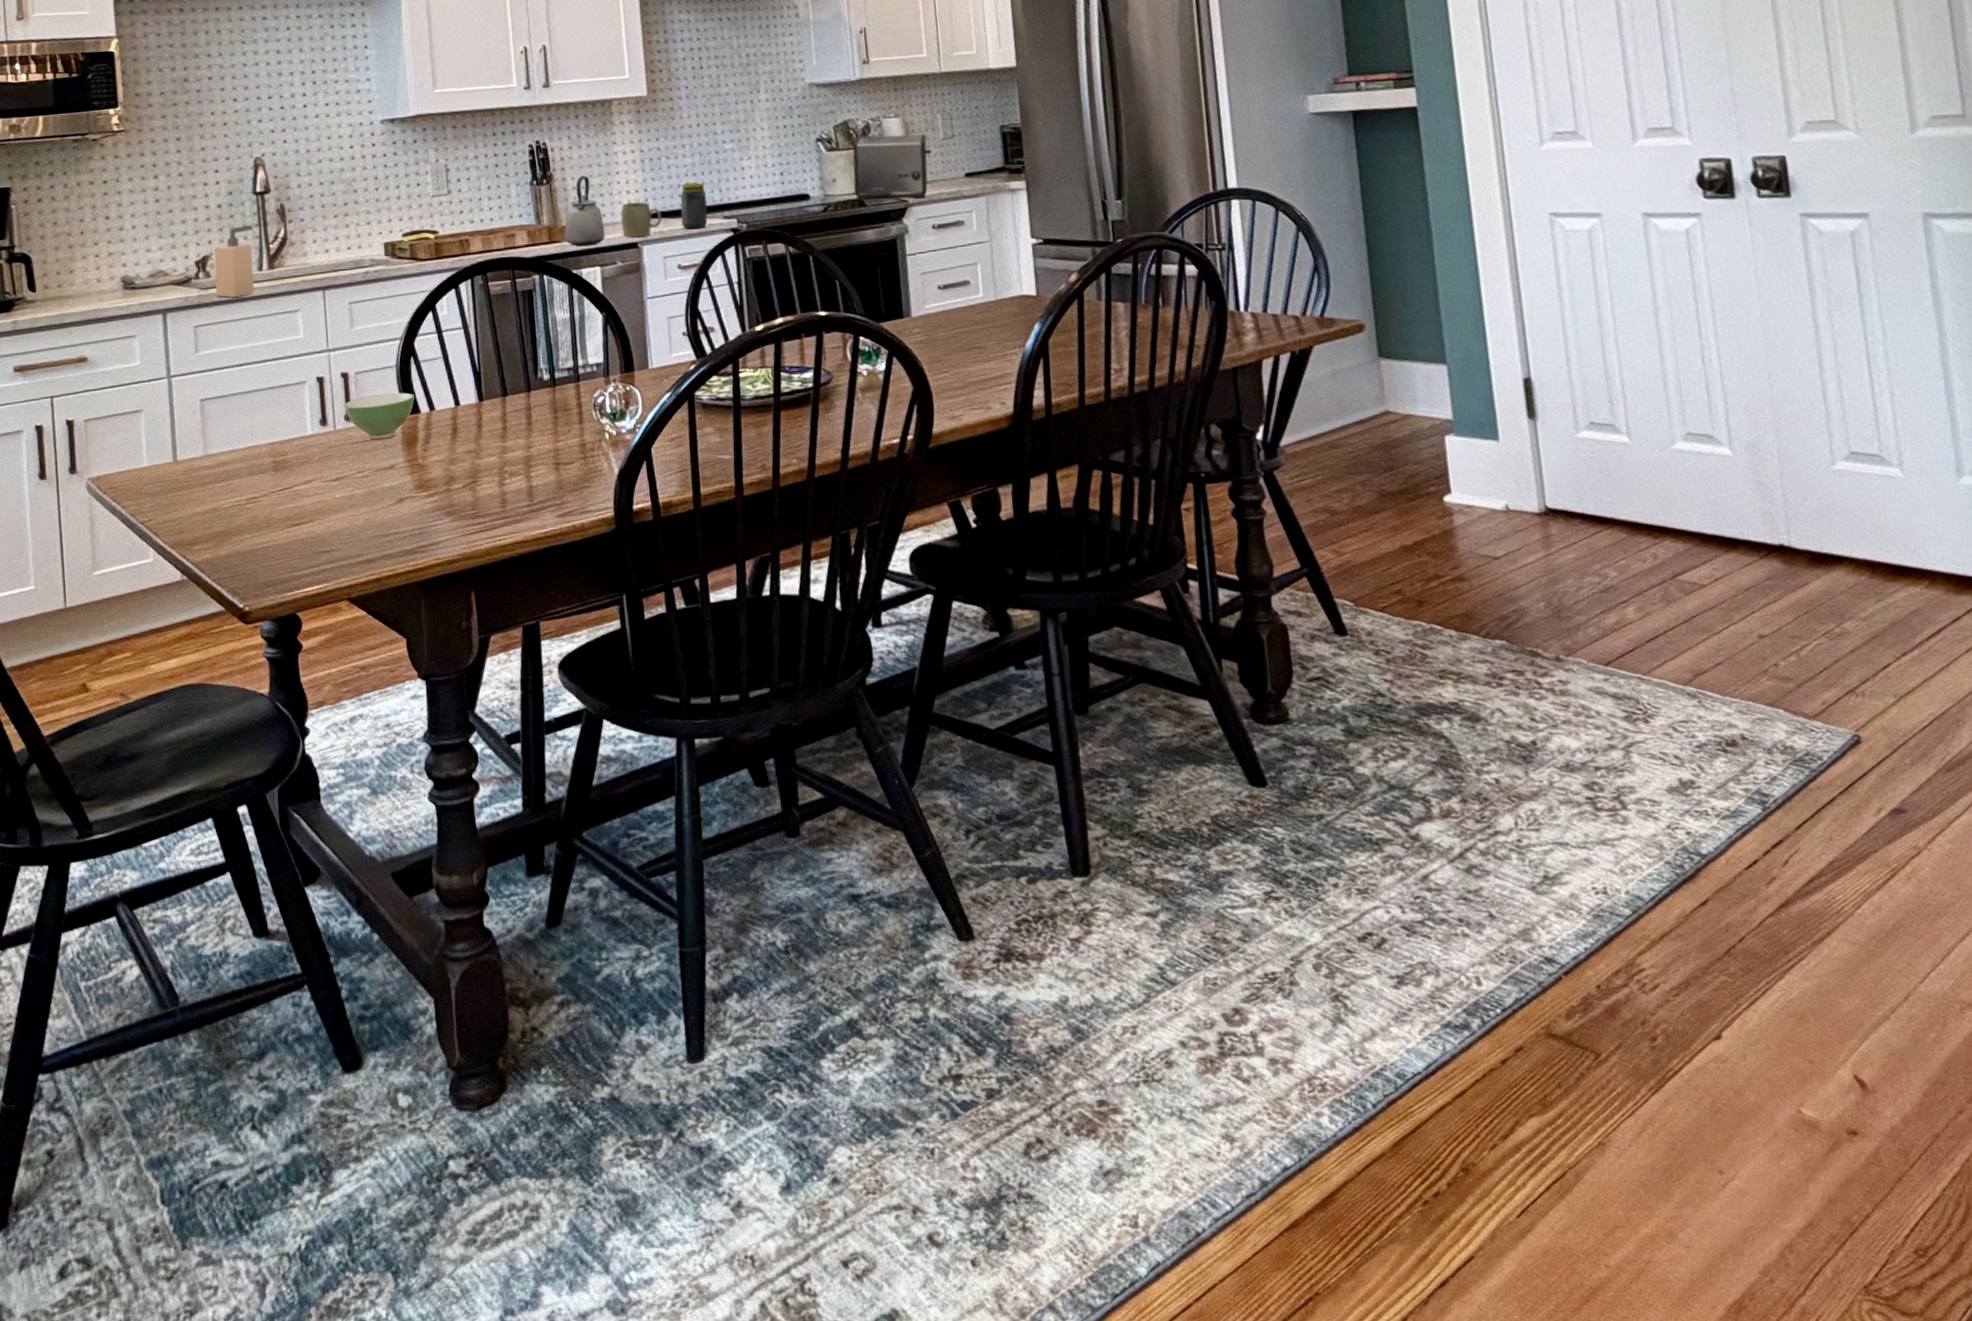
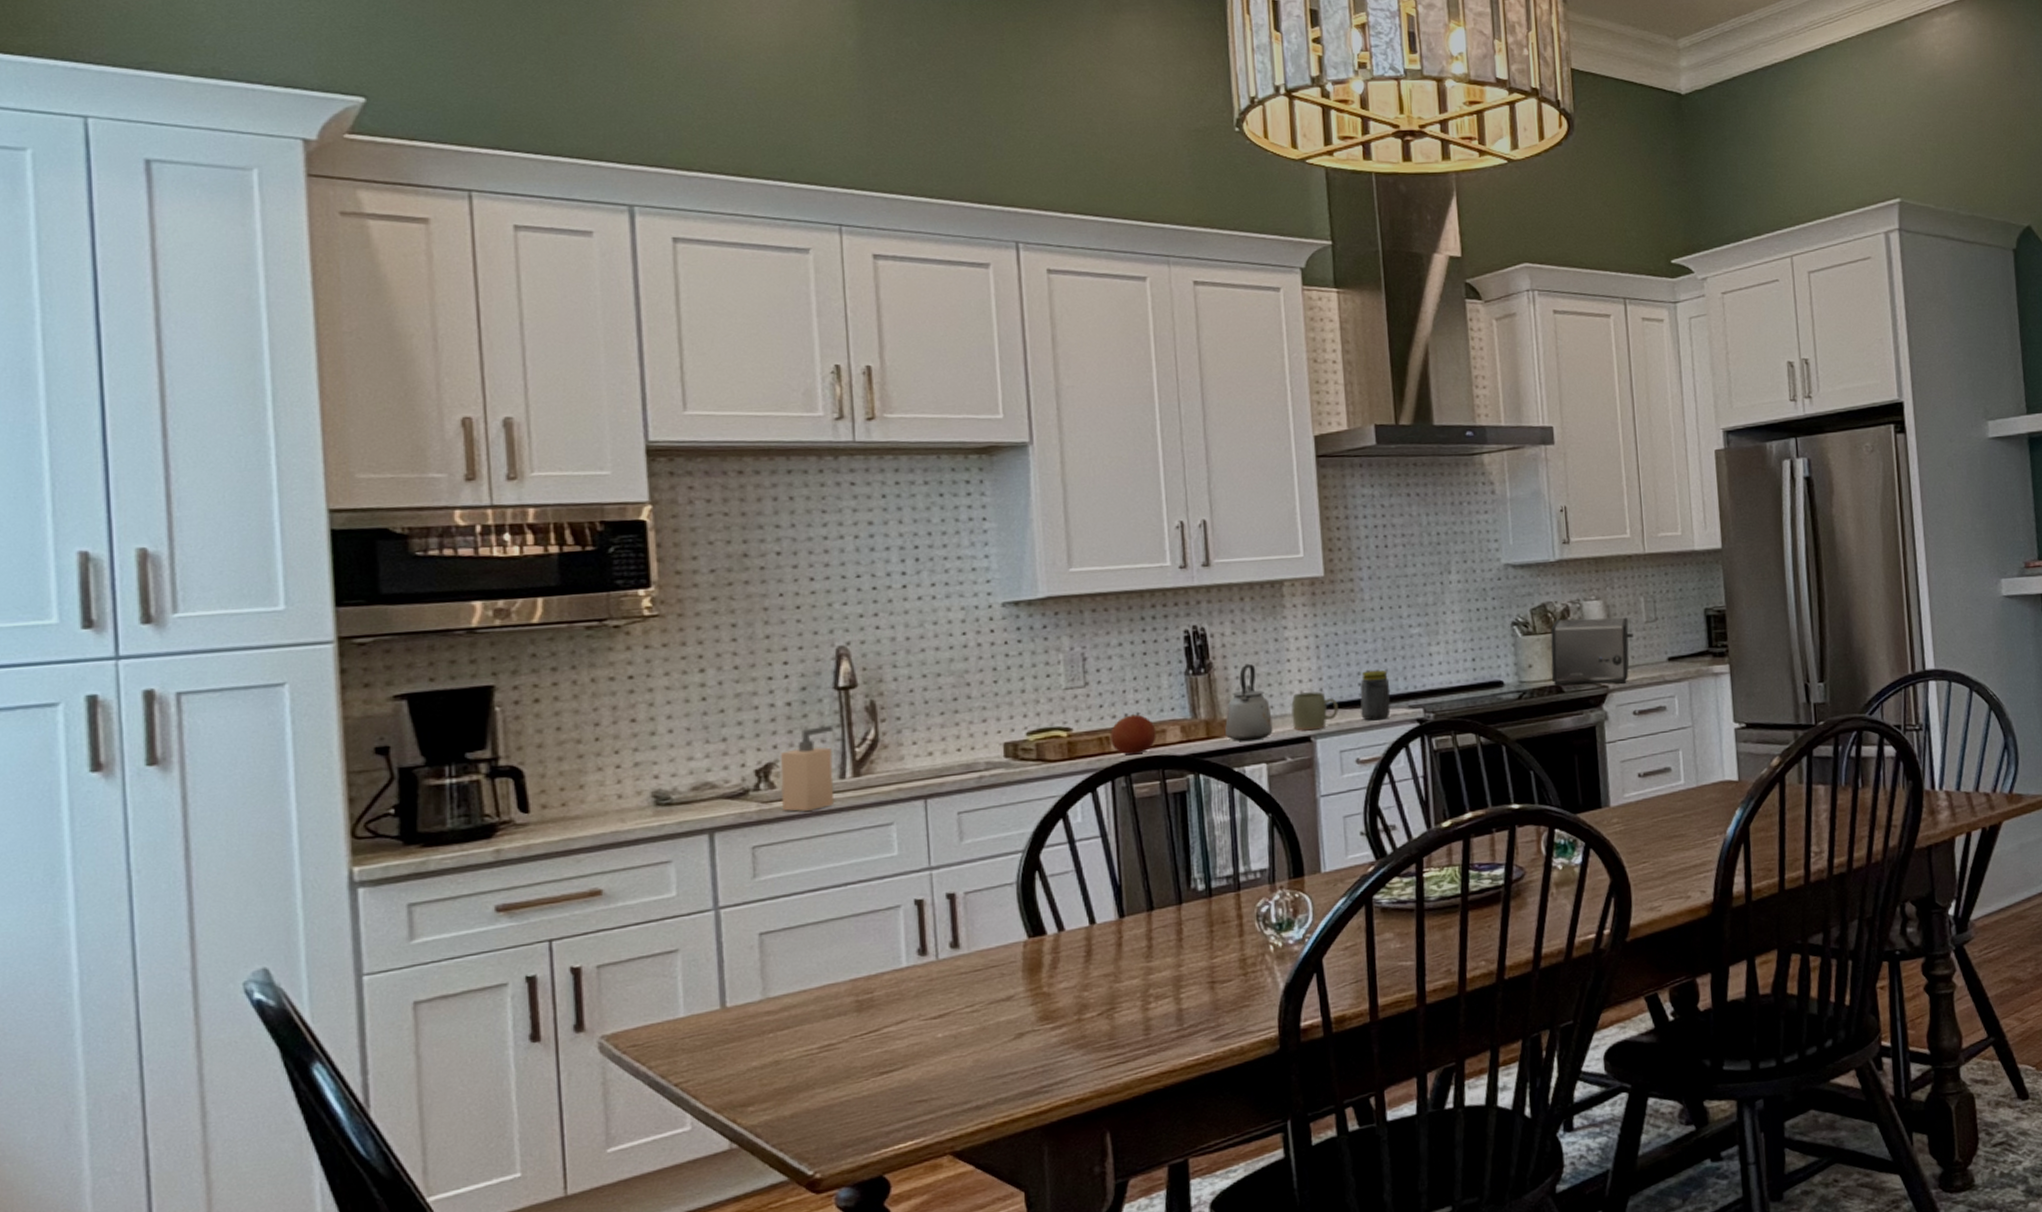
bowl: present [344,392,416,441] -> none [949,912,1041,970]
fruit: none [469,219,507,256] -> present [1110,713,1156,755]

